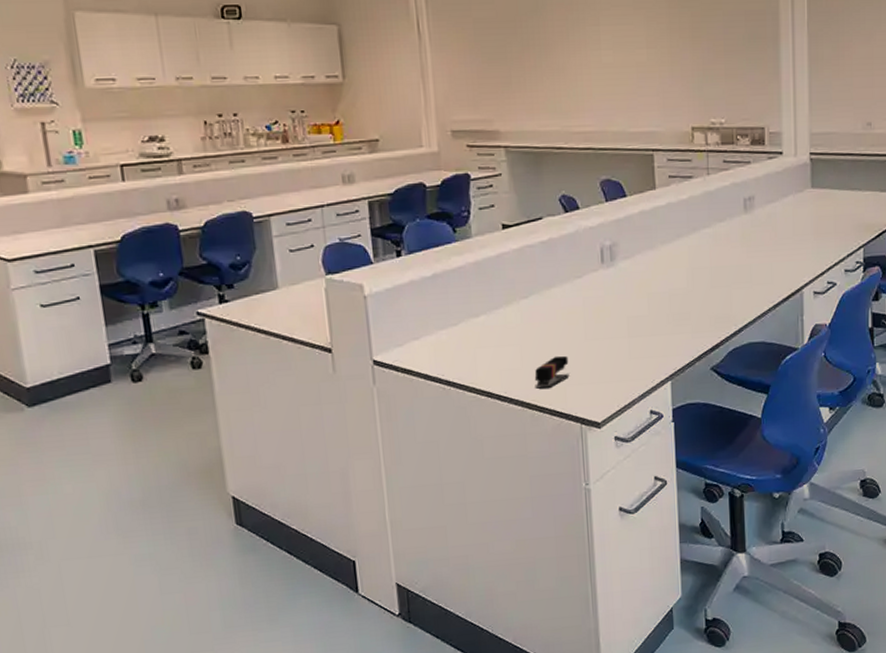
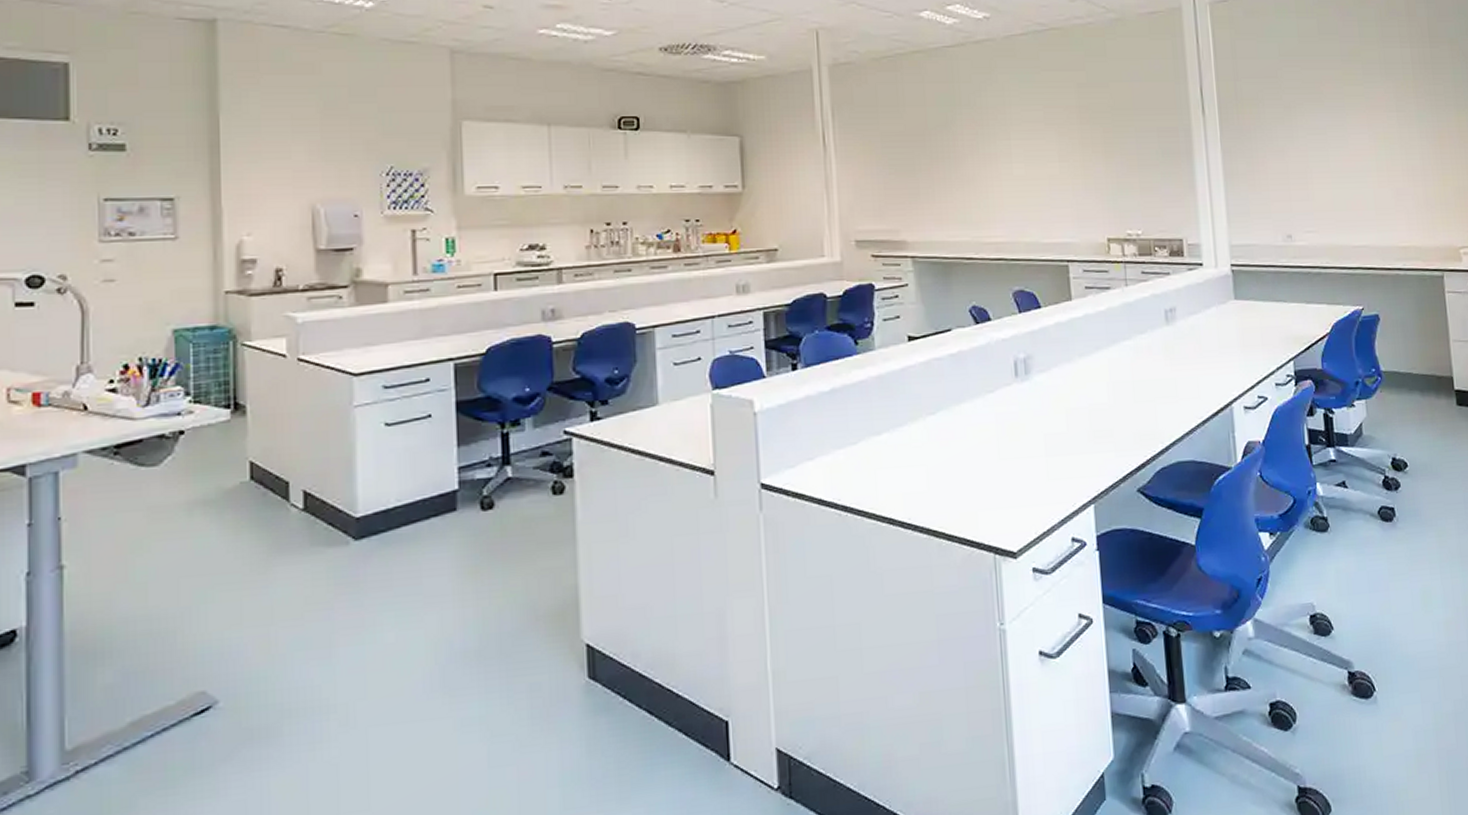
stapler: present [534,355,570,389] -> none [942,477,981,514]

